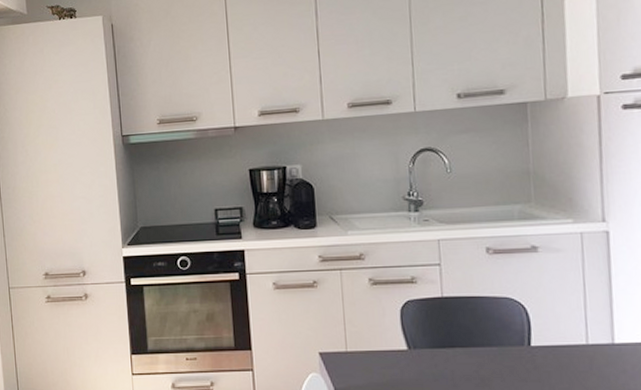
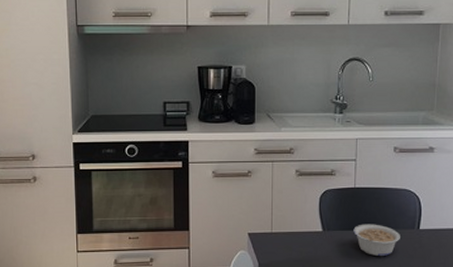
legume: none [446,340,507,379] -> present [353,224,400,256]

